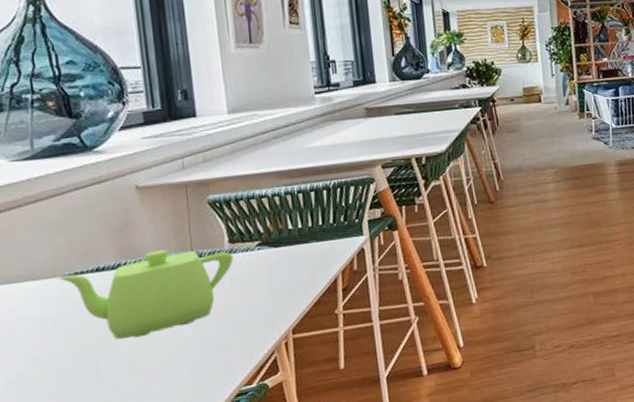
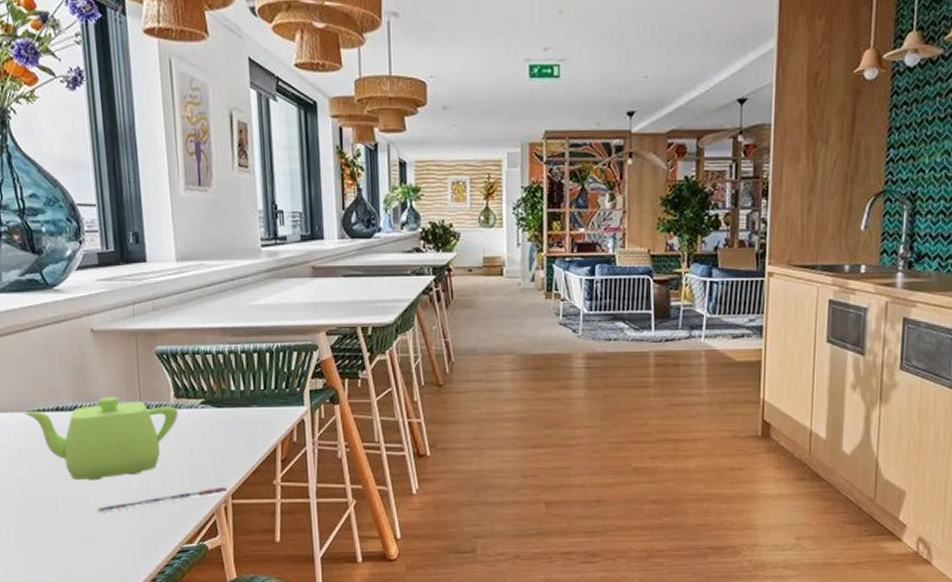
pen: none [144,322,288,370] -> present [97,486,228,514]

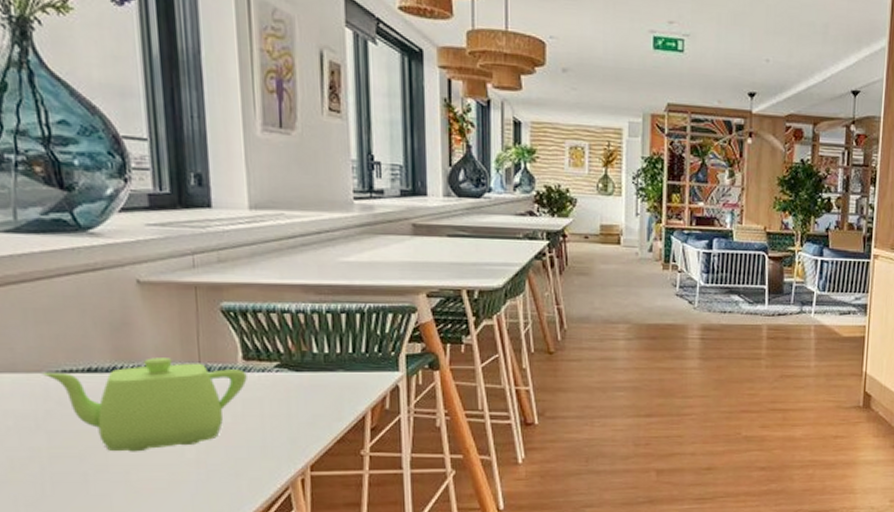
pen: present [97,486,228,514] -> none [139,457,306,489]

